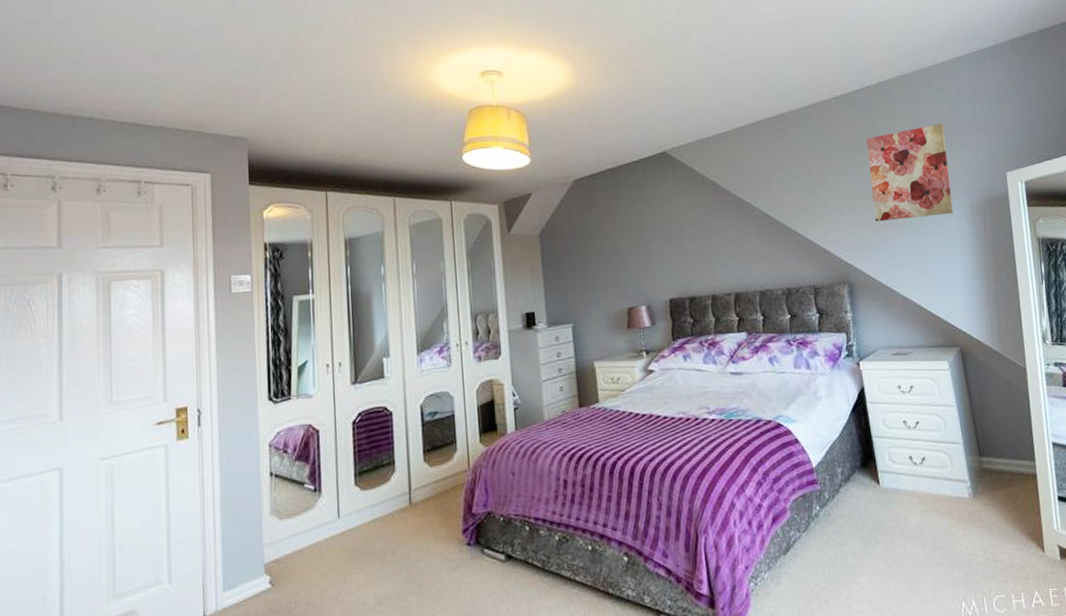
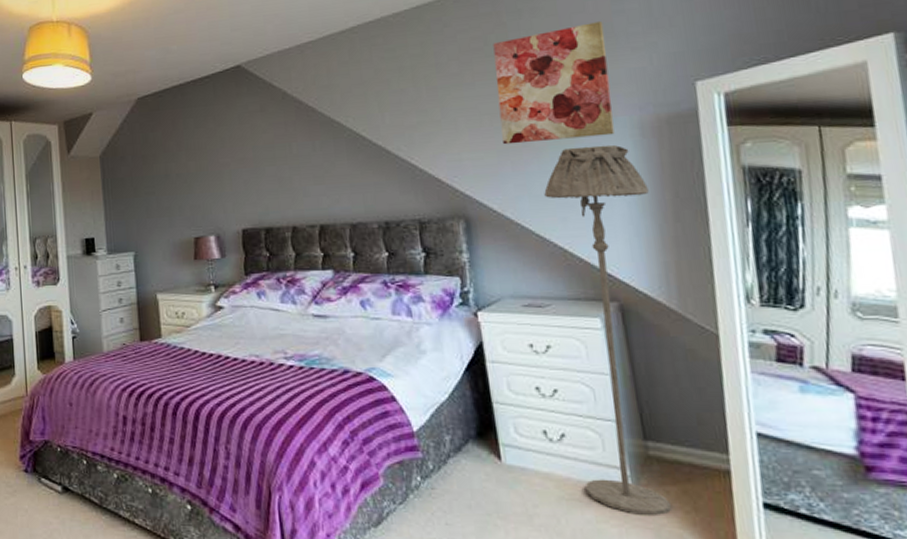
floor lamp: none [906,221,999,517] -> present [544,144,671,517]

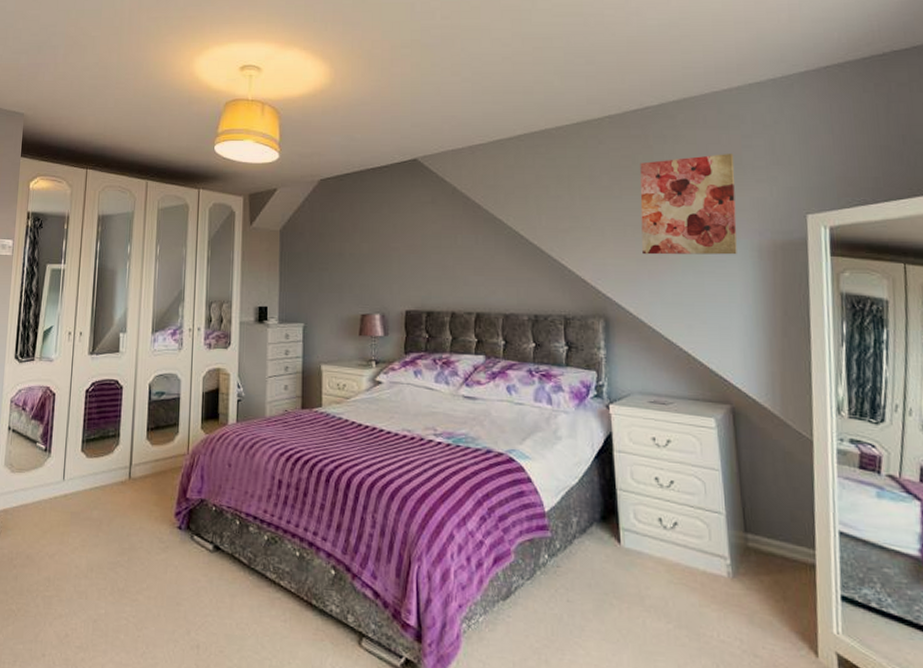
floor lamp: present [544,144,671,517] -> none [674,262,764,603]

